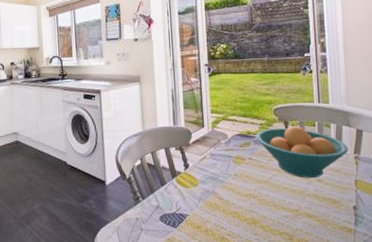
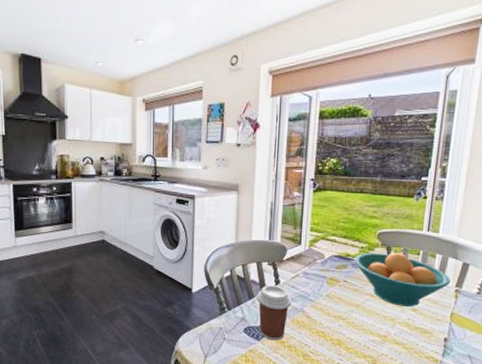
coffee cup: none [168,169,203,227] -> present [257,285,292,341]

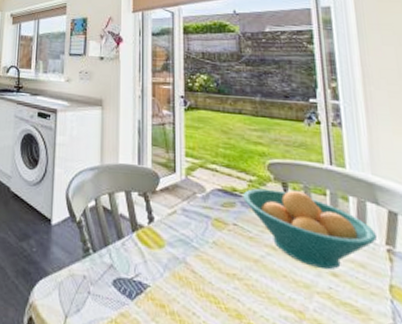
coffee cup: present [257,285,292,341] -> none [127,221,171,303]

